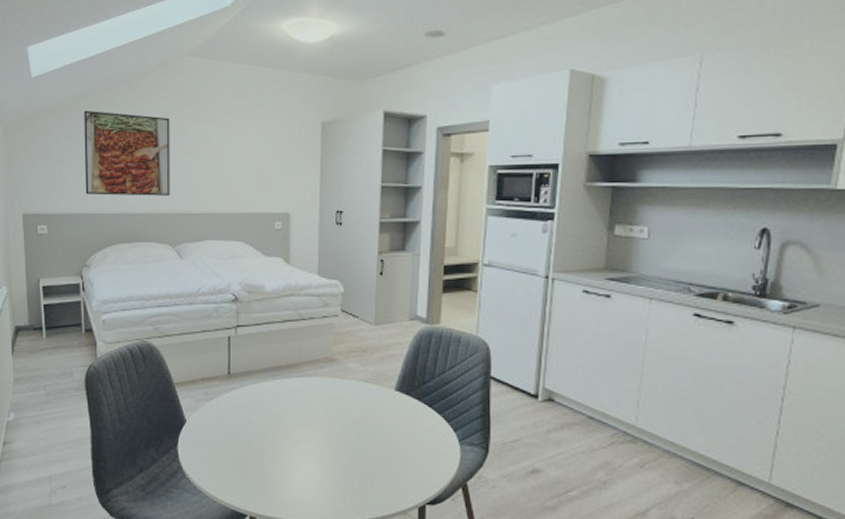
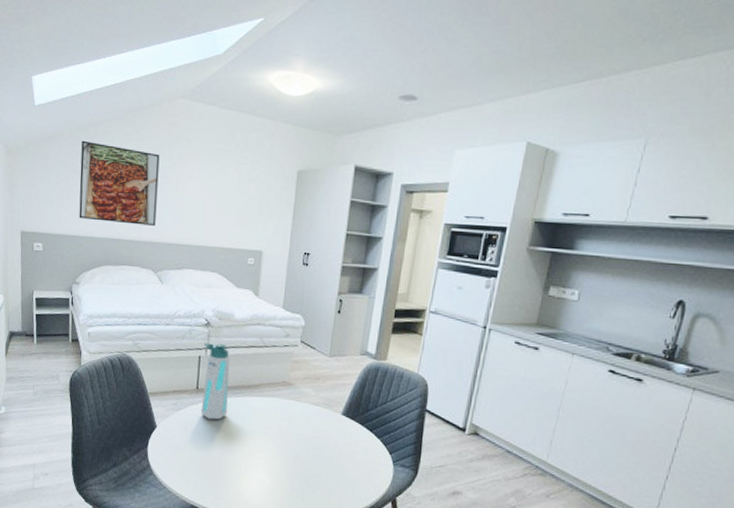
water bottle: none [233,321,264,408] -> present [200,343,230,420]

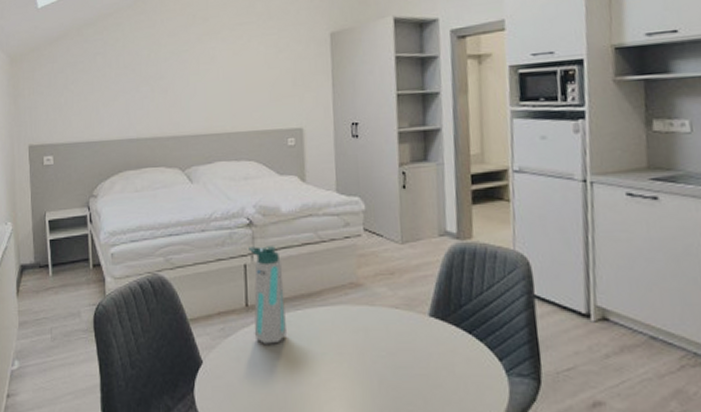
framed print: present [79,140,160,226] -> none [90,36,178,122]

